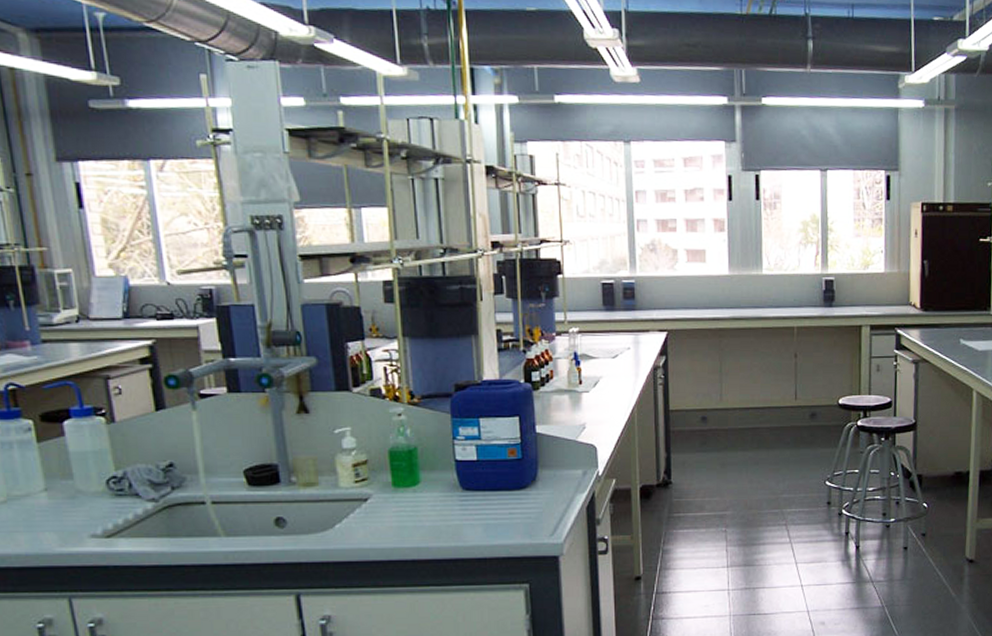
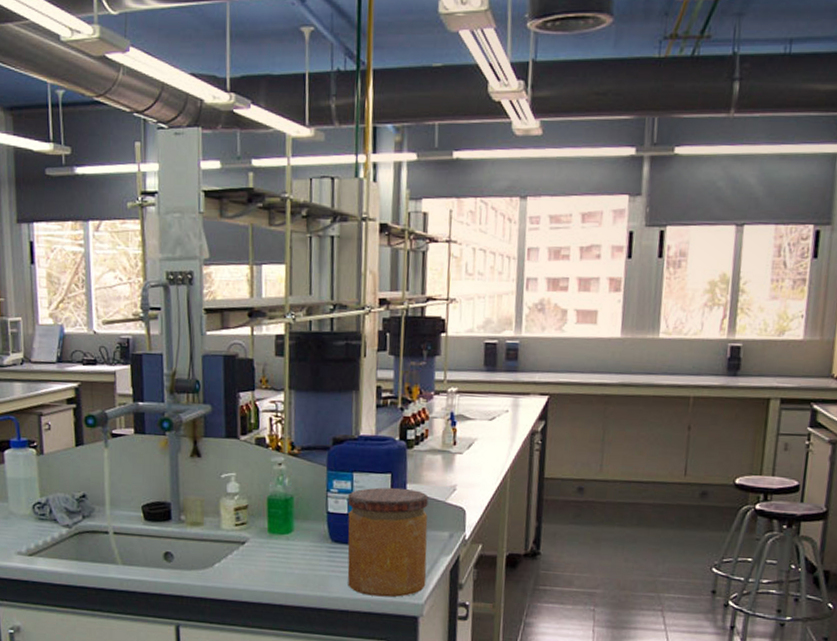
jar: none [476,430,564,540] -> present [347,487,429,597]

